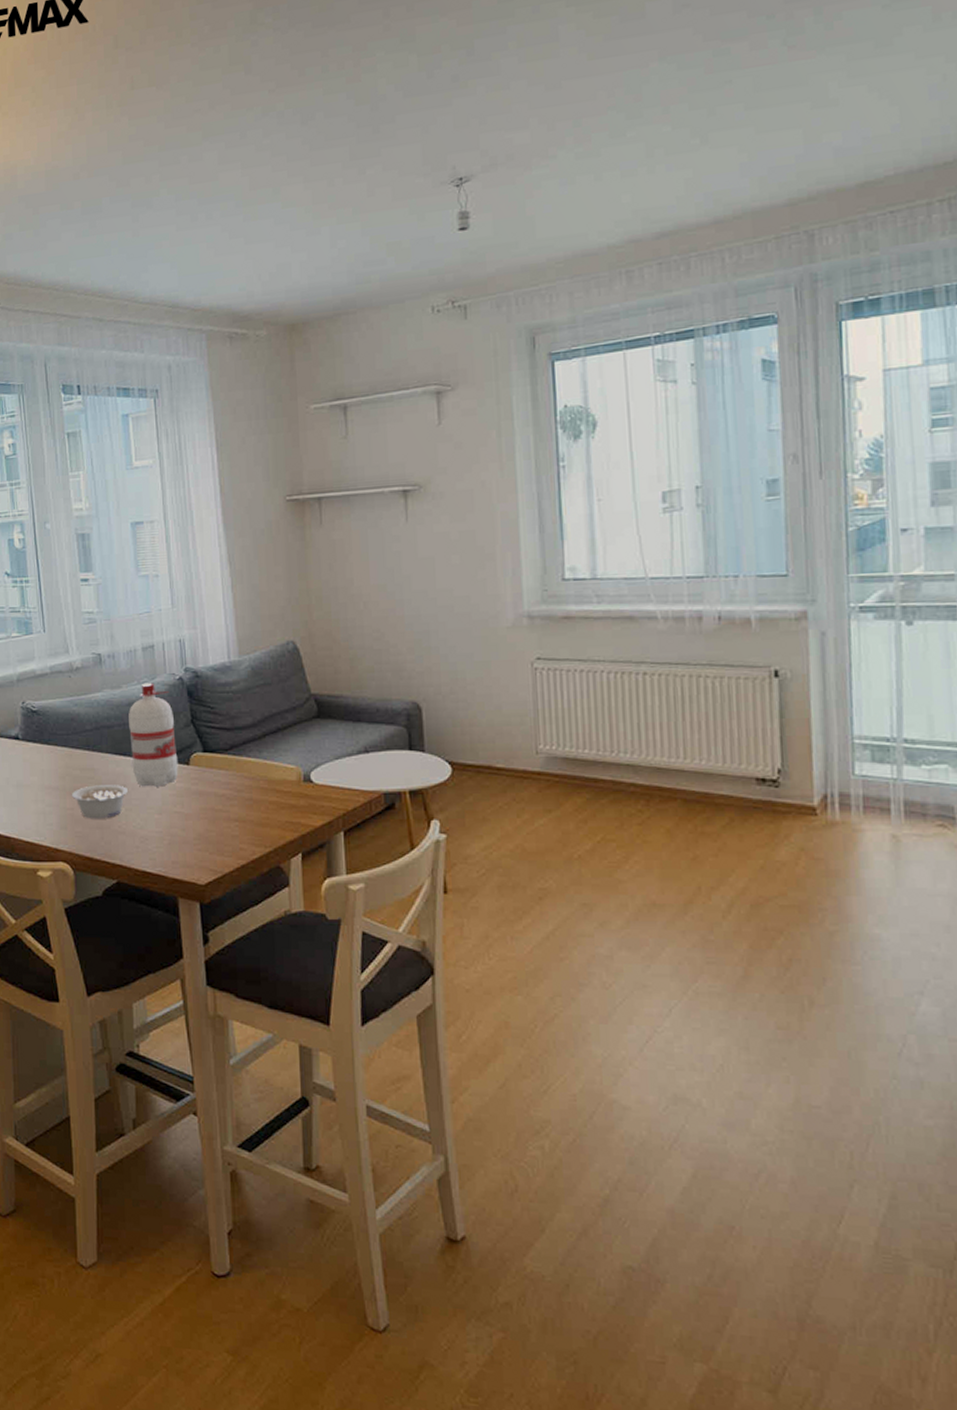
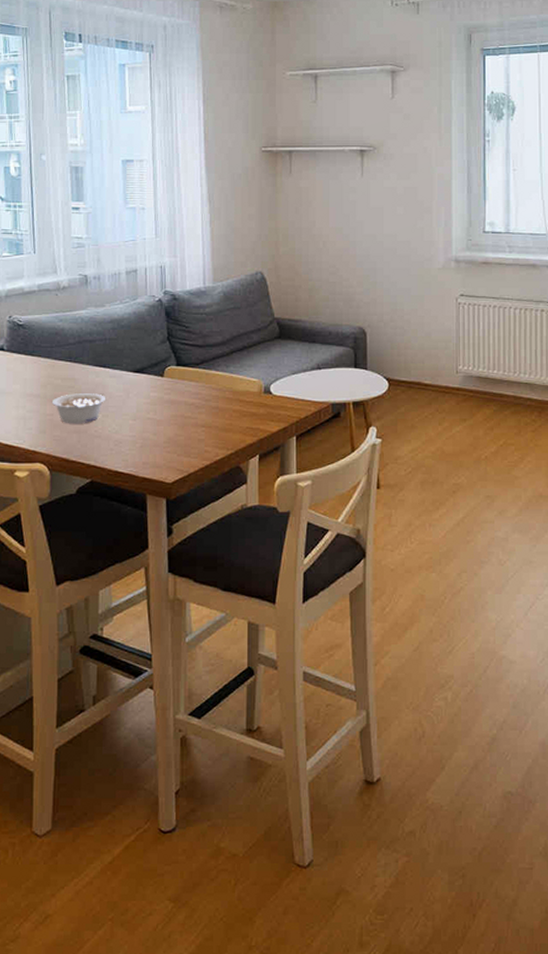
water bottle: present [128,682,178,787] -> none [110,303,153,396]

